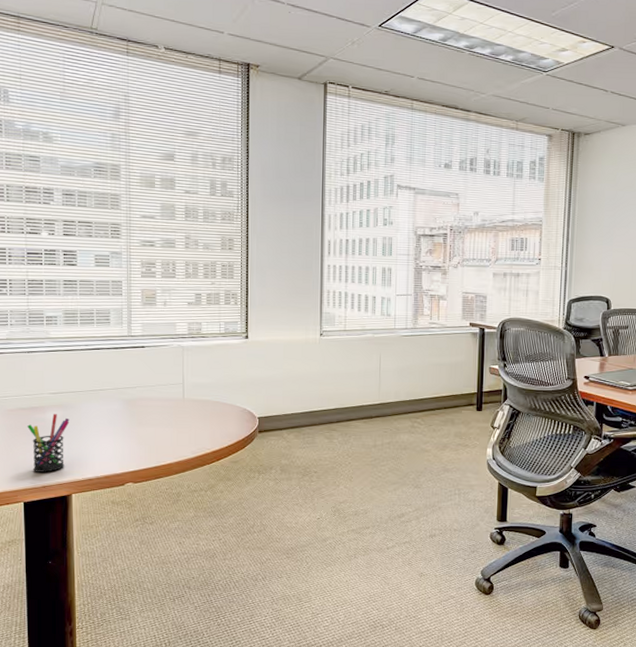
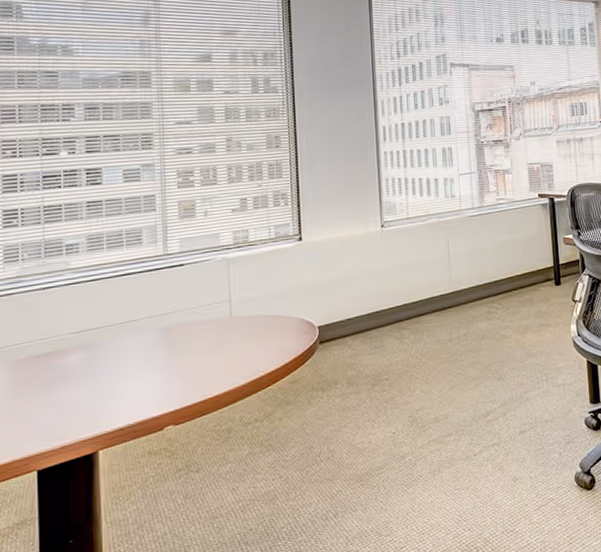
pen holder: present [27,414,70,473] -> none [42,356,95,431]

